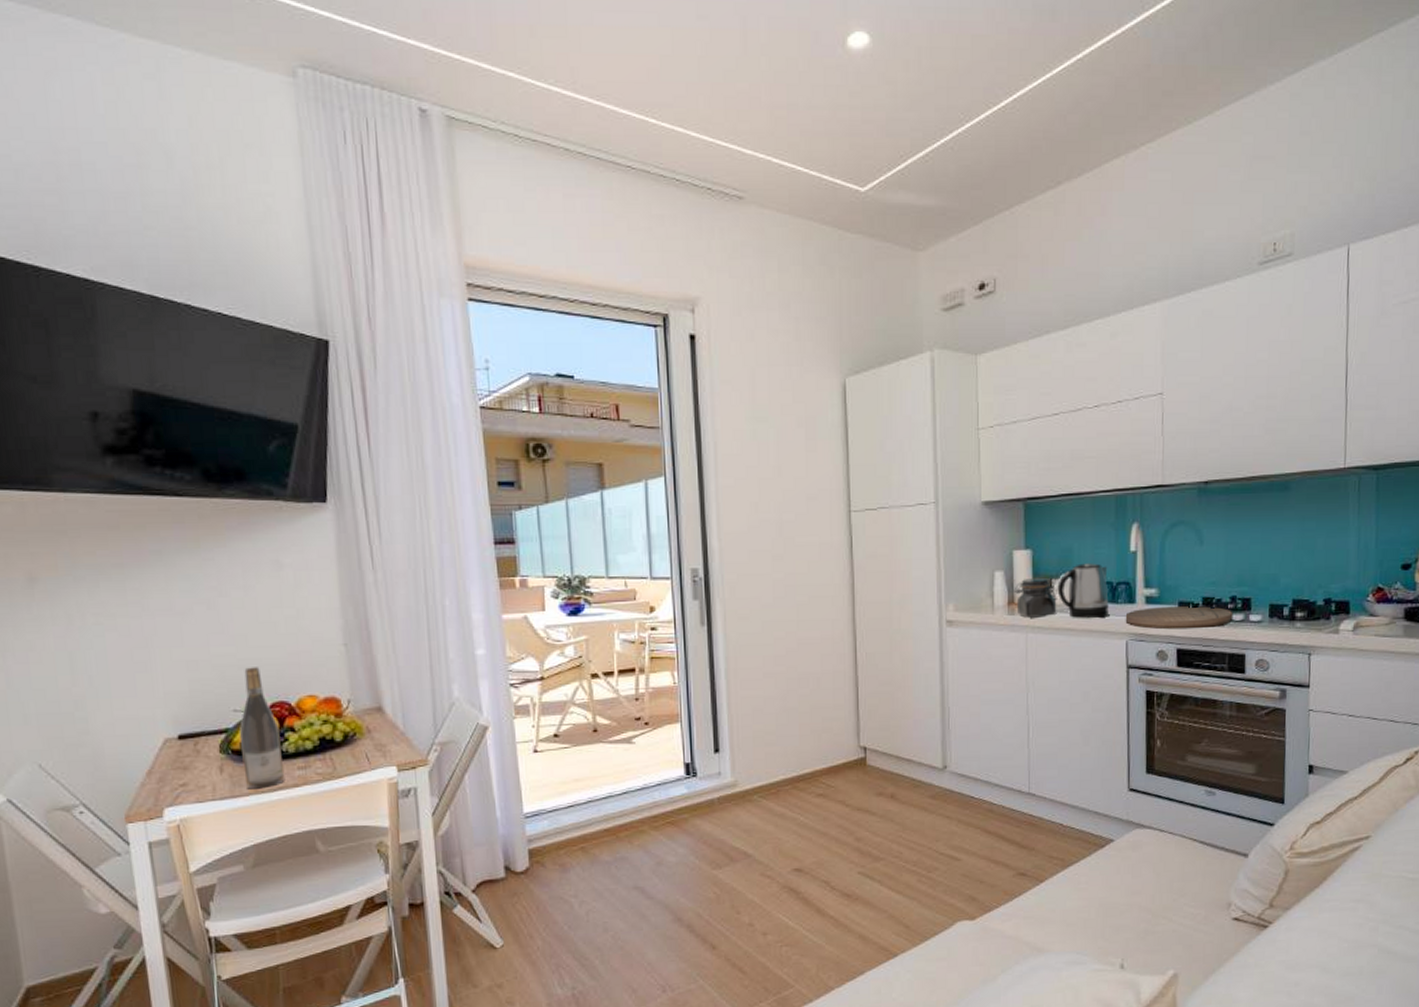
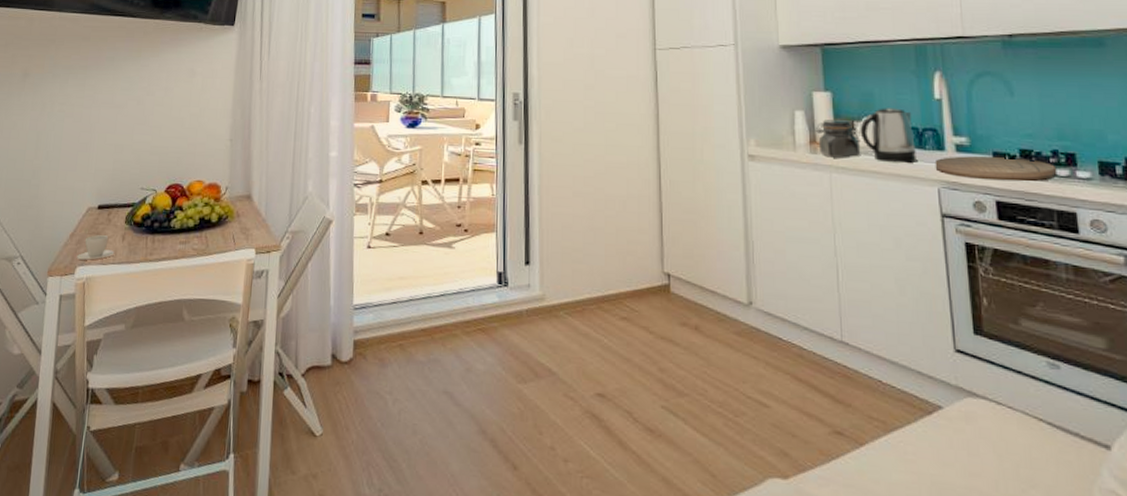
teacup: none [161,769,213,800] -> present [76,235,114,261]
wine bottle: present [239,667,285,789] -> none [138,153,172,258]

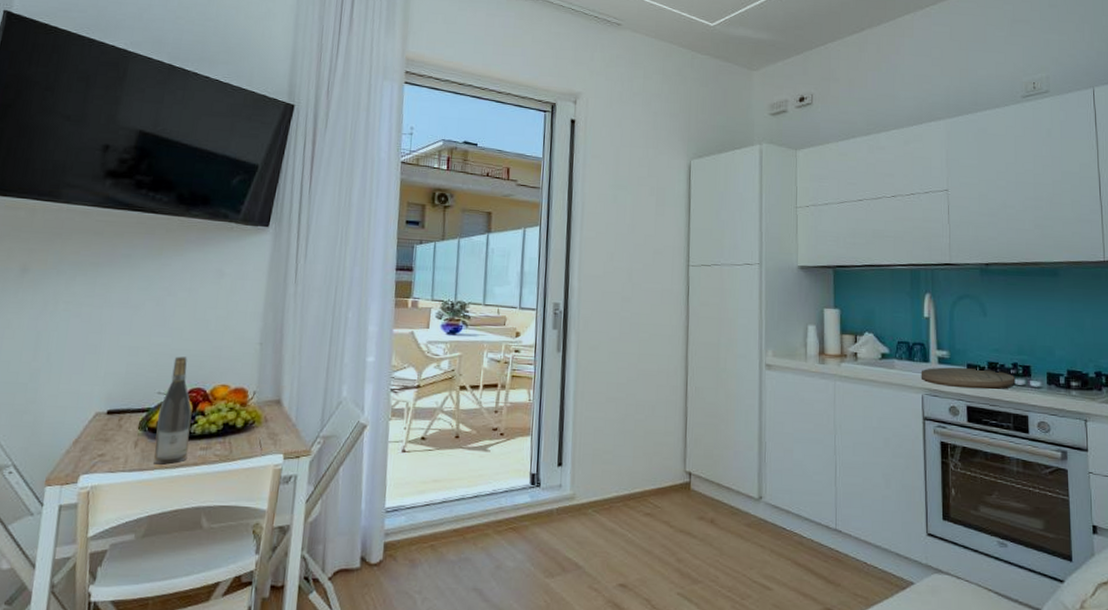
teacup: present [76,235,114,261] -> none [80,441,125,468]
wine bottle: none [138,153,172,258] -> present [153,356,192,465]
jar: present [815,119,861,158] -> none [824,333,861,368]
kettle: present [860,108,916,164] -> none [861,324,906,373]

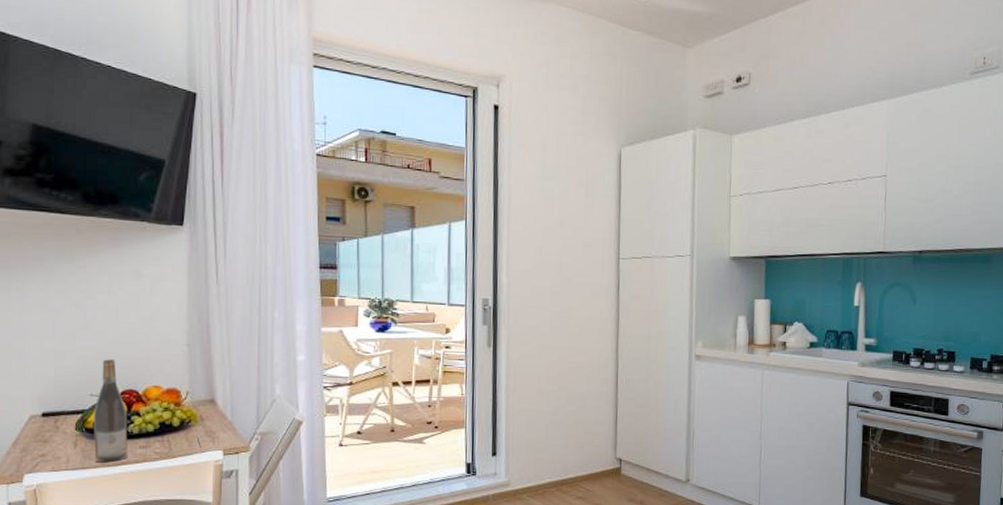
cutting board: present [921,367,1016,390] -> none [847,354,940,375]

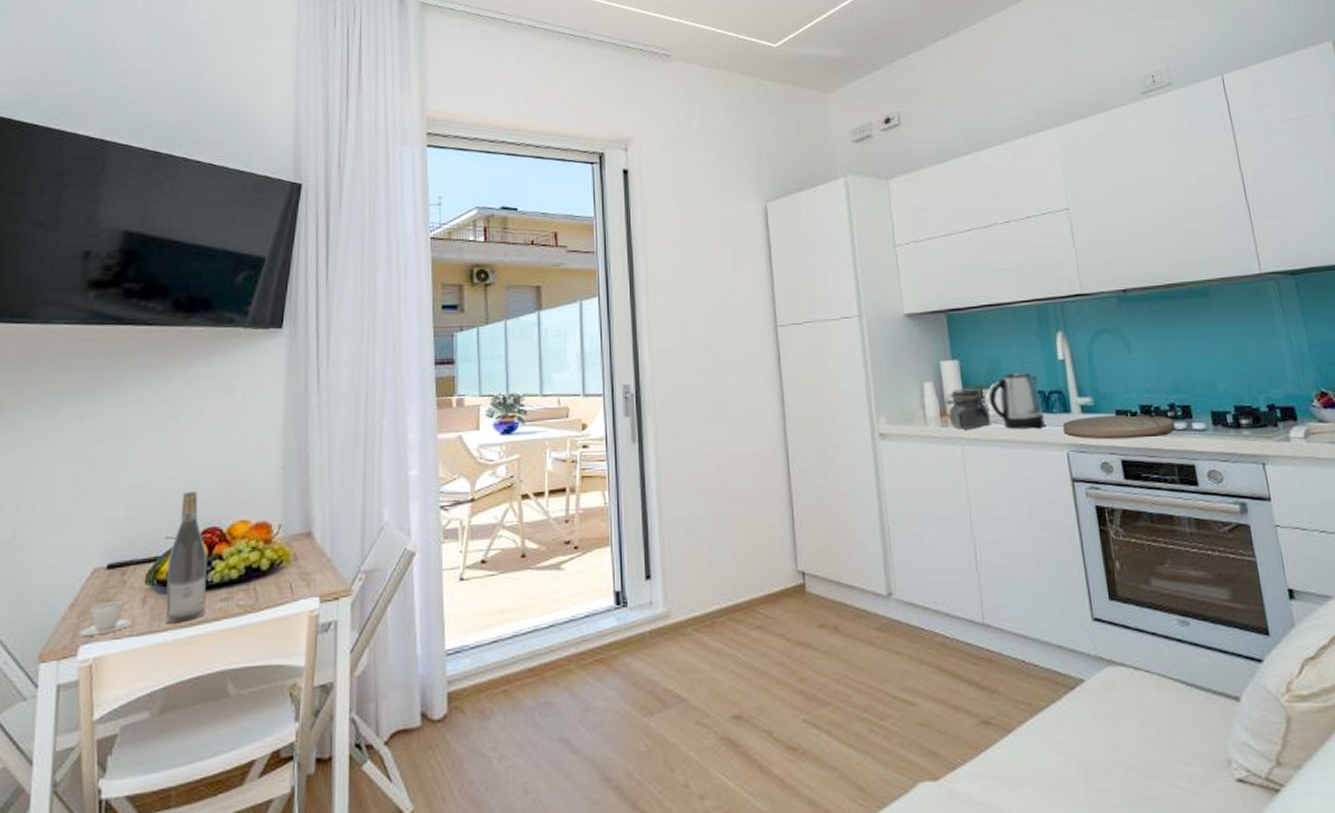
teacup: none [22,442,66,468] -> present [79,601,132,636]
jar: none [753,323,790,357] -> present [944,387,991,430]
kettle: none [790,314,835,361] -> present [988,372,1045,430]
cutting board: none [847,354,940,375] -> present [1062,414,1176,440]

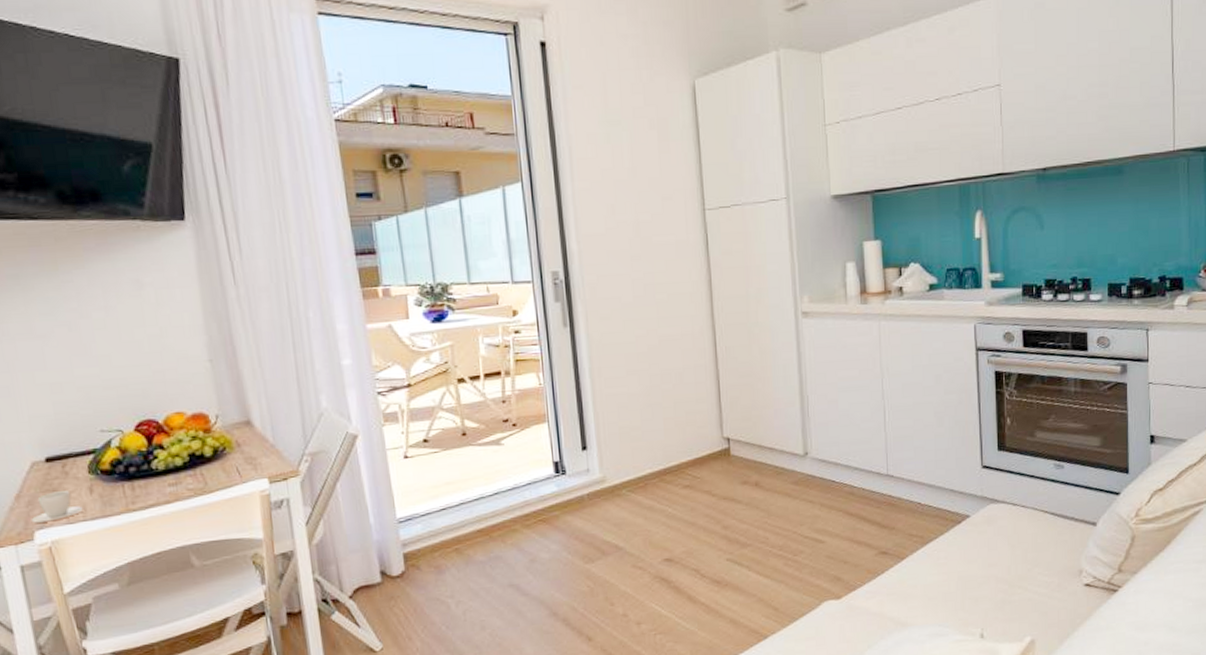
wine bottle: present [165,491,208,624] -> none [107,386,157,508]
jar: present [944,387,991,430] -> none [865,266,907,306]
kettle: present [988,372,1045,430] -> none [907,251,957,306]
cutting board: present [1062,414,1176,440] -> none [972,288,1075,313]

